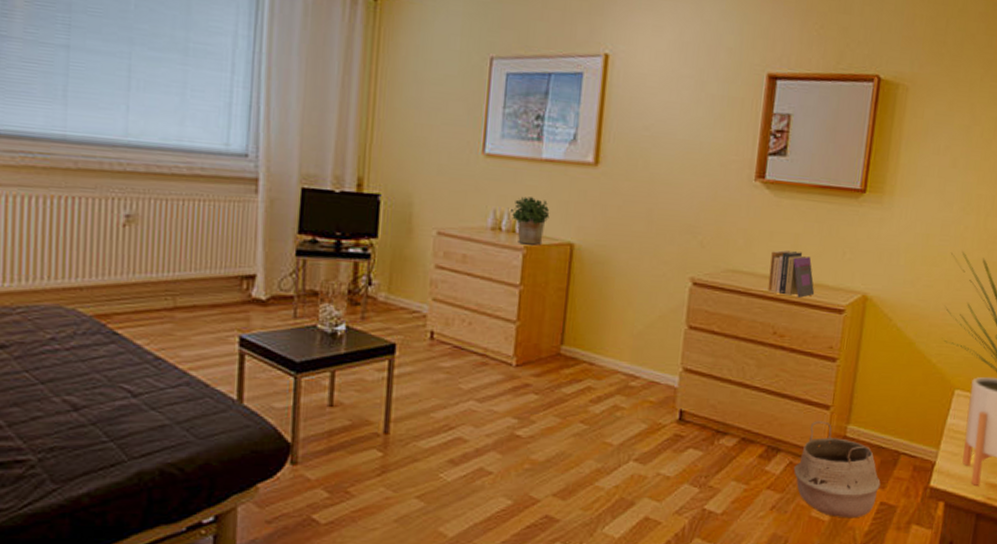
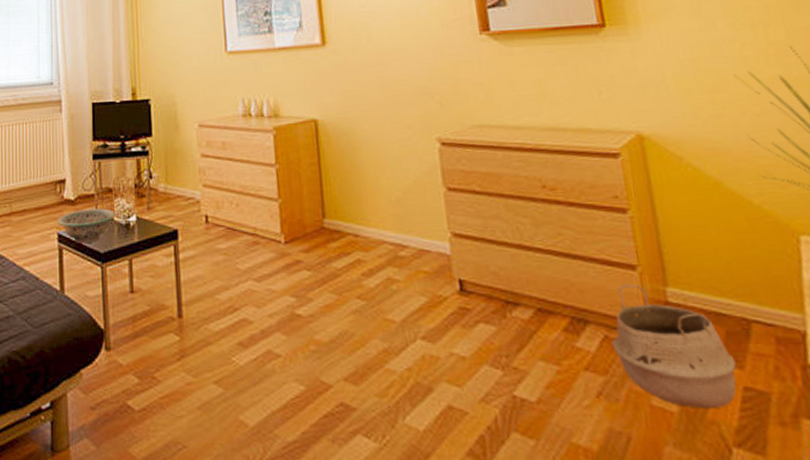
decorative bowl: none [239,311,319,351] -> present [56,208,115,244]
potted plant: present [511,196,550,245] -> none [257,83,291,126]
books: present [767,250,815,298] -> none [517,97,578,146]

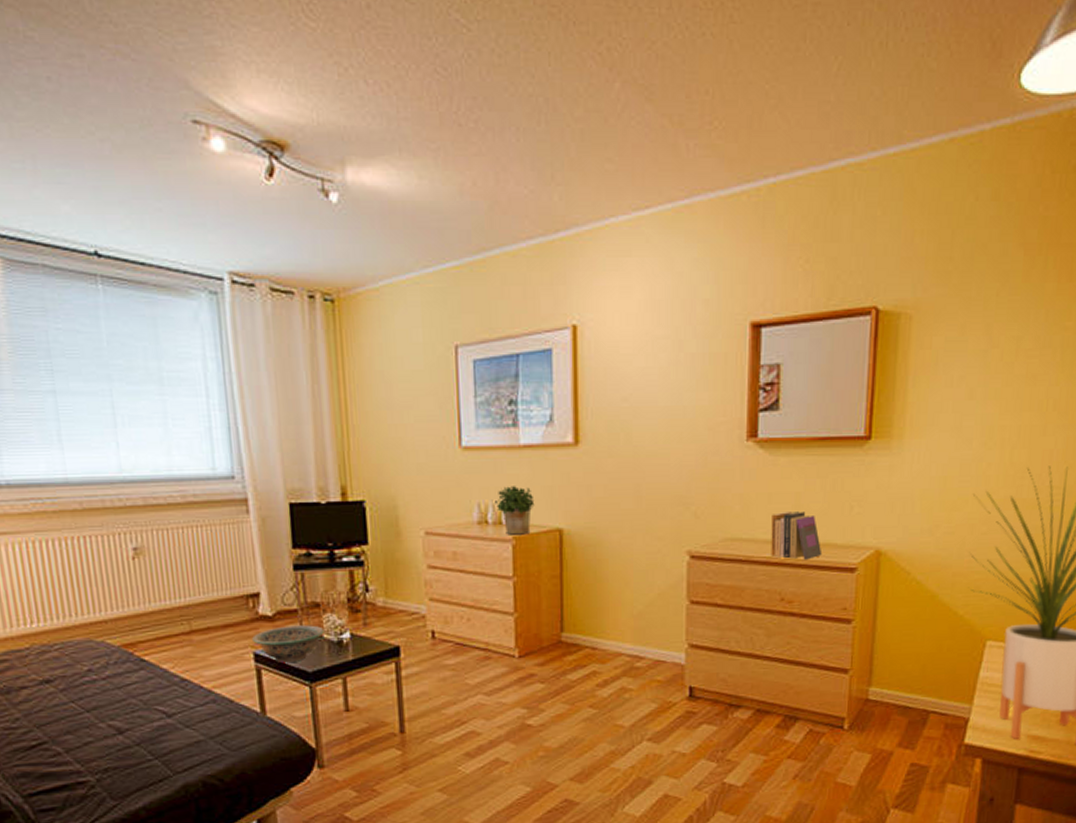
potted plant: none [257,83,291,126] -> present [495,486,535,535]
books: none [517,97,578,146] -> present [771,511,823,560]
woven basket: present [611,284,737,409] -> none [814,686,910,782]

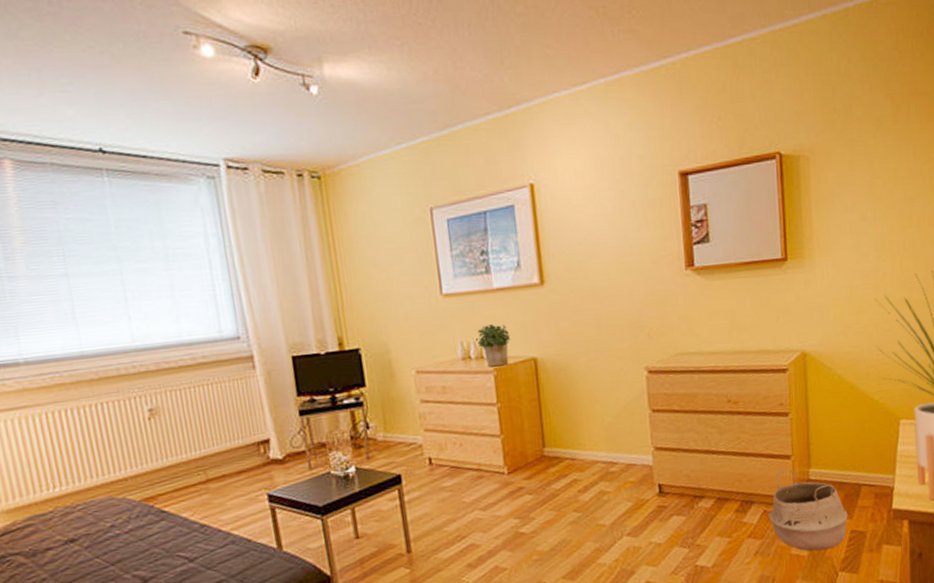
decorative bowl: present [251,625,324,664] -> none [264,463,331,501]
books: present [771,511,823,560] -> none [713,325,758,366]
woven basket: none [814,686,910,782] -> present [768,470,848,551]

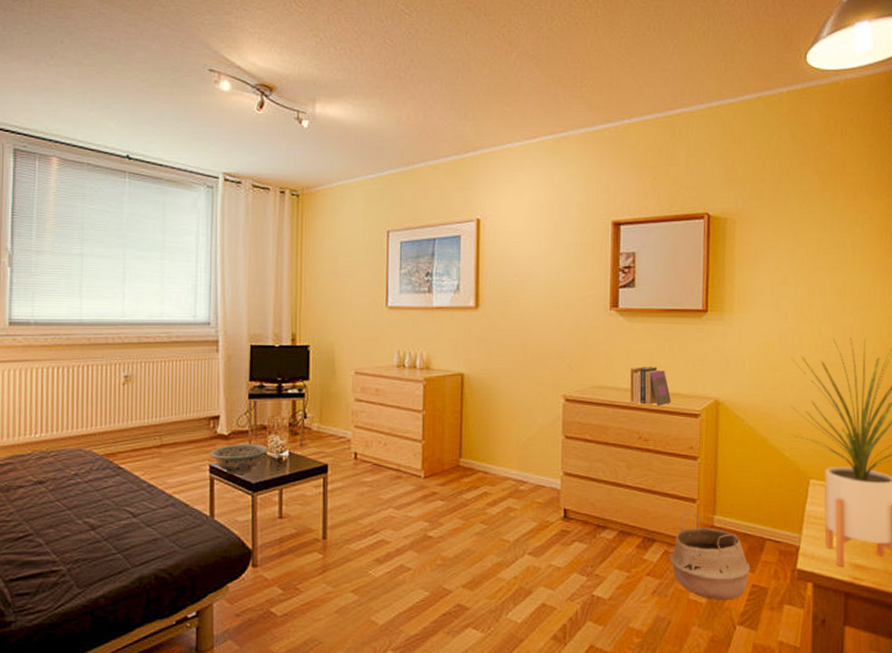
decorative bowl: none [264,463,331,501] -> present [209,444,268,475]
potted plant: present [476,324,511,367] -> none [411,338,443,377]
books: none [713,325,758,366] -> present [630,367,672,406]

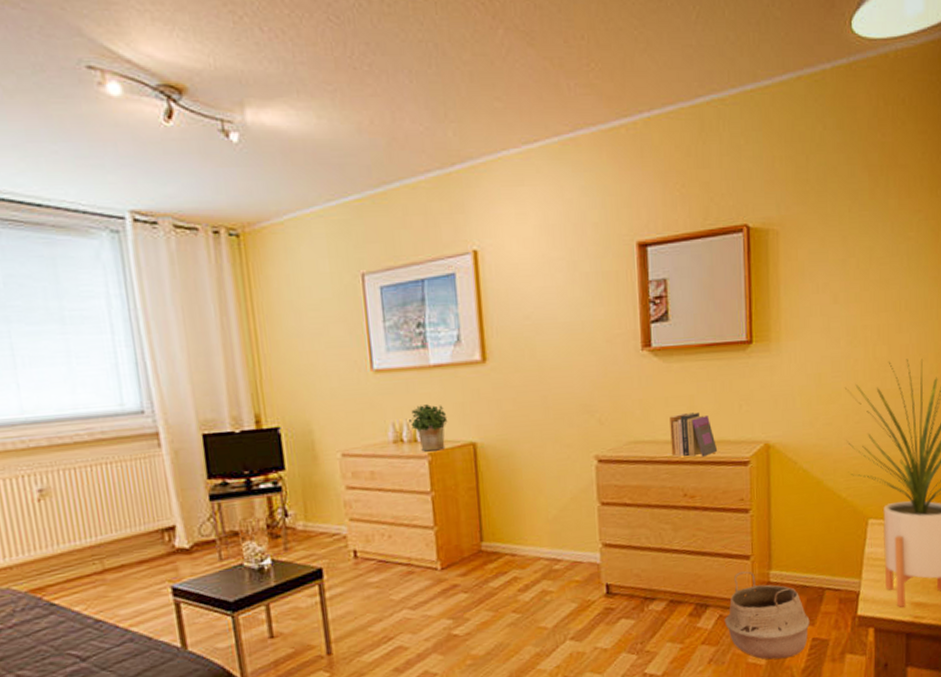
decorative bowl: present [209,444,268,475] -> none [168,554,244,596]
potted plant: none [411,338,443,377] -> present [409,404,448,452]

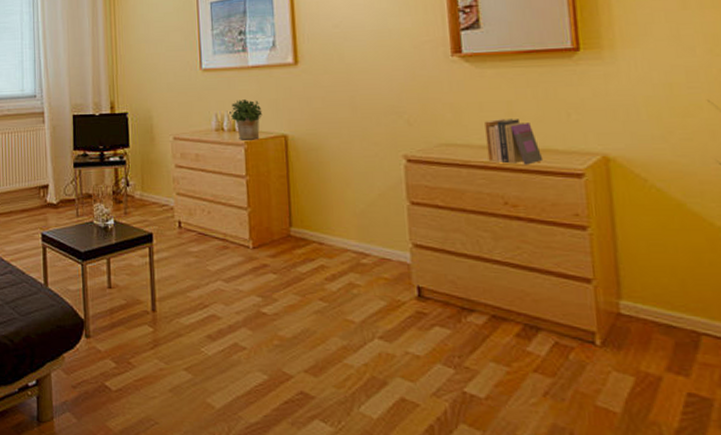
woven basket: present [724,571,810,660] -> none [561,296,682,412]

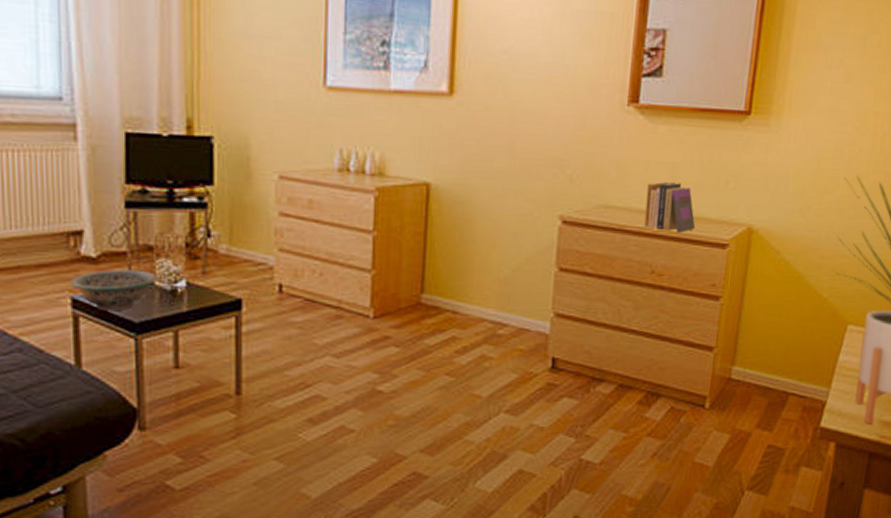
decorative bowl: none [40,212,94,244] -> present [69,269,156,312]
potted plant: present [229,99,263,140] -> none [359,133,402,187]

